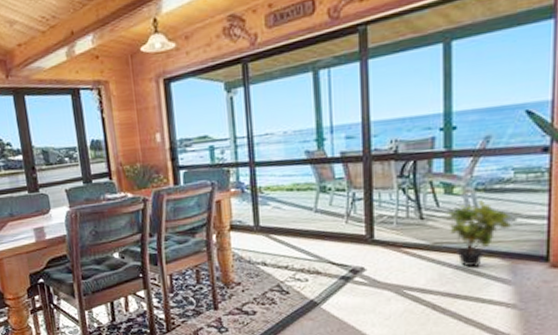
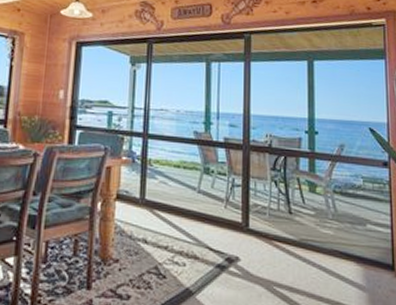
potted plant: present [446,200,512,267] -> none [311,203,364,269]

